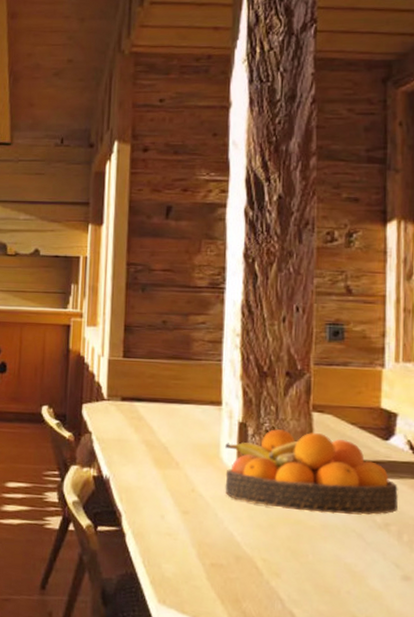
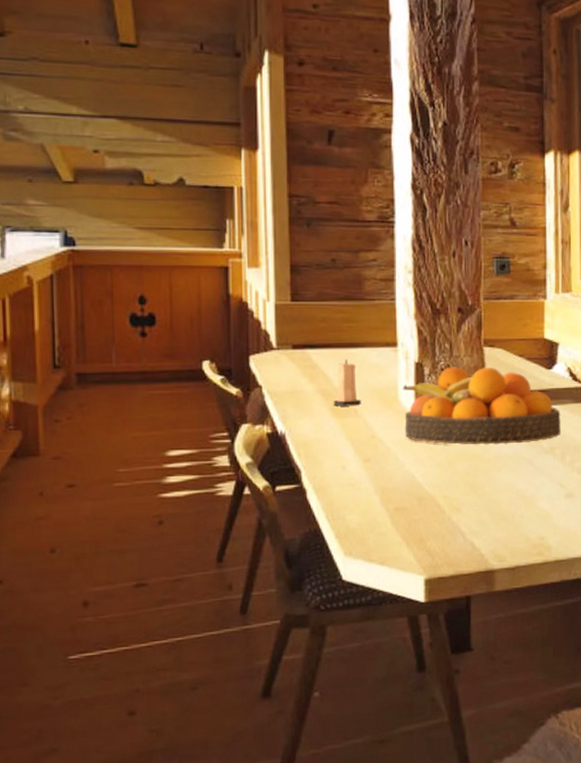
candle: none [156,414,184,459] -> present [333,359,362,407]

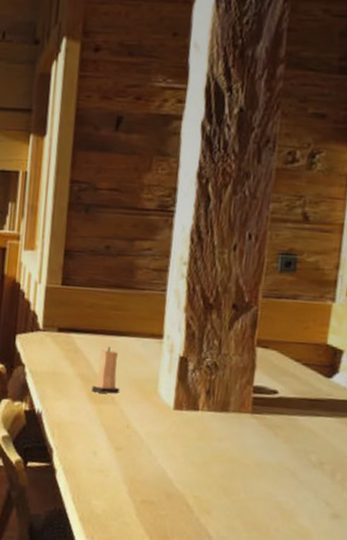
fruit bowl: present [402,367,561,445] -> none [161,364,337,454]

